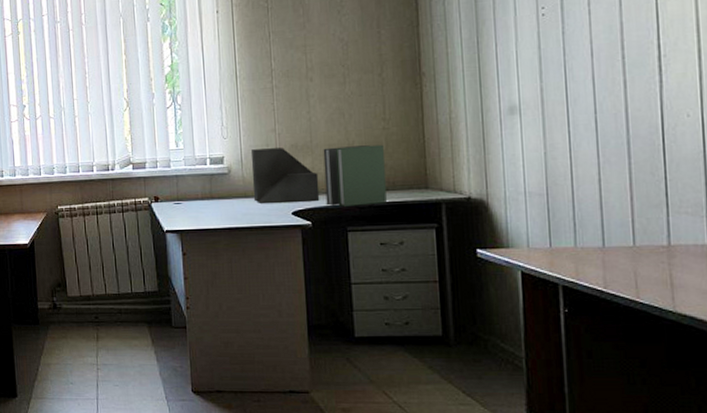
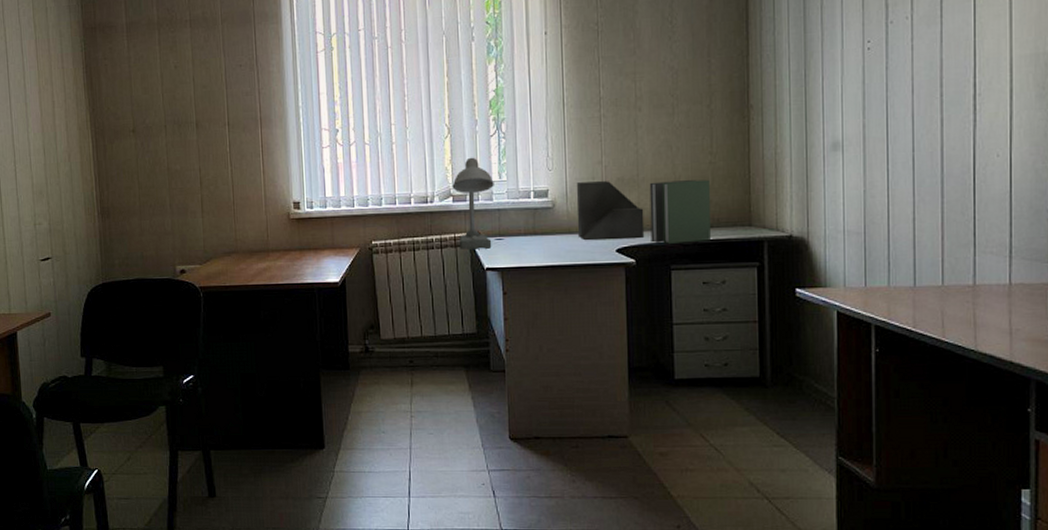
desk lamp: none [132,127,172,213] -> present [452,157,494,250]

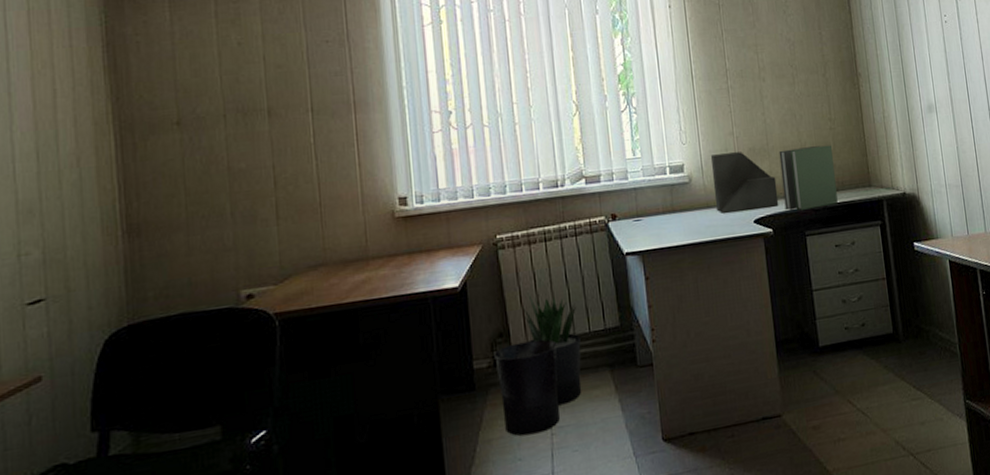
waste bin: none [366,335,420,414] -> present [494,339,560,436]
planter: none [390,294,441,394] -> present [520,292,582,406]
desk lamp: present [452,157,494,250] -> none [584,134,631,236]

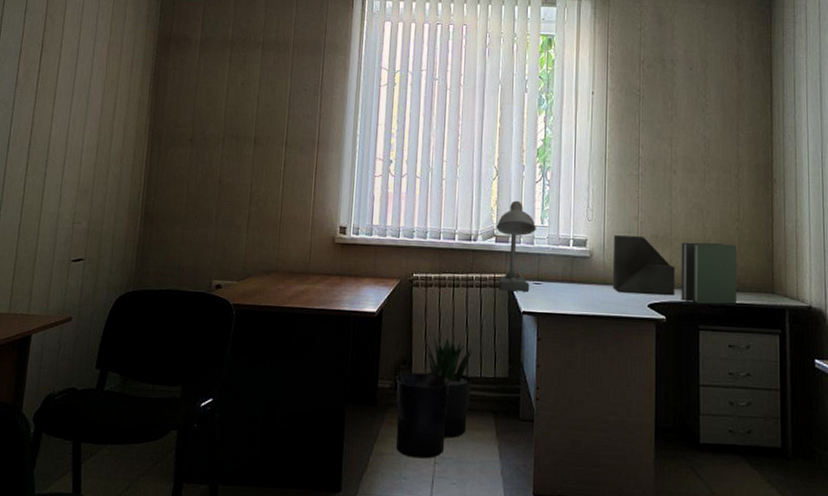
desk lamp: none [584,134,631,236] -> present [496,200,536,292]

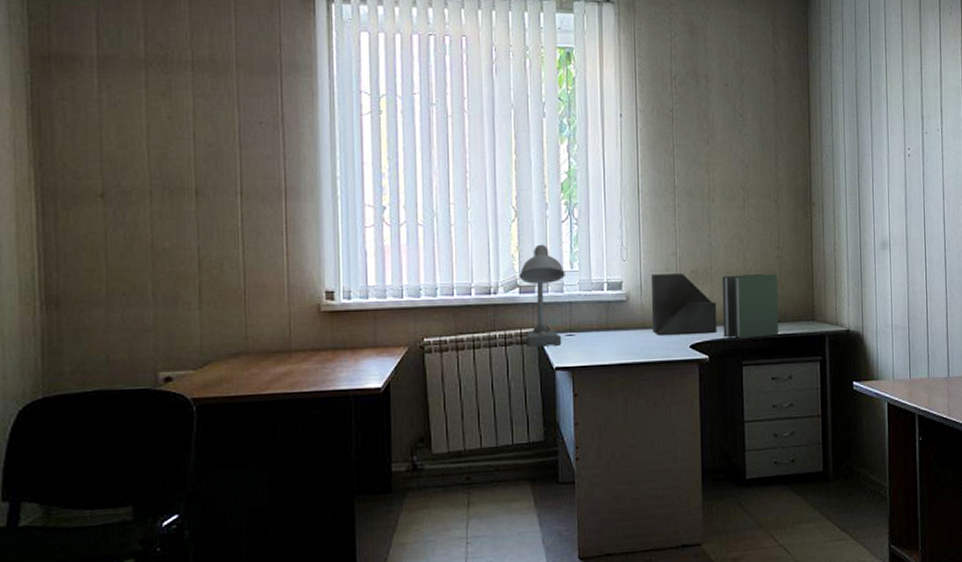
waste bin: present [396,372,451,459] -> none [414,447,479,543]
planter: present [424,330,472,438] -> none [444,399,503,516]

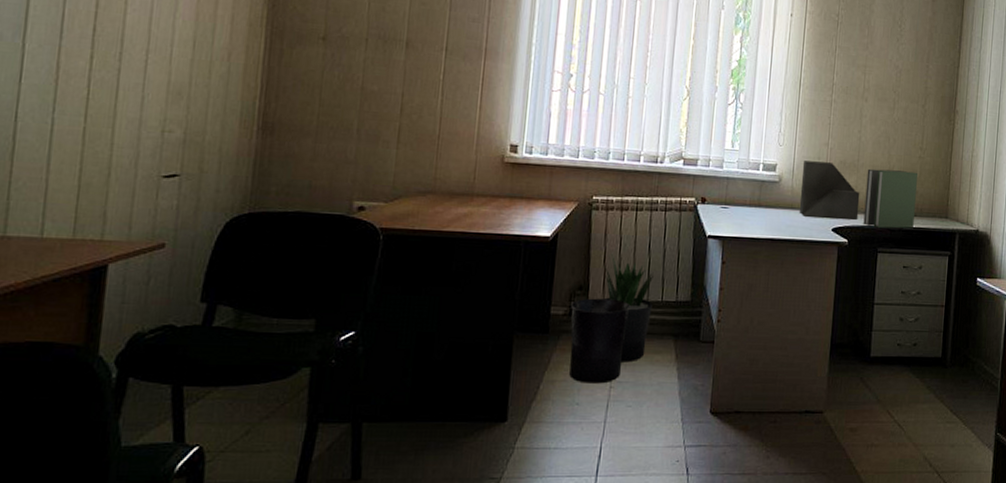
waste bin: none [414,447,479,543] -> present [569,298,631,384]
planter: none [444,399,503,516] -> present [603,254,654,363]
desk lamp: present [519,244,565,347] -> none [684,122,726,216]

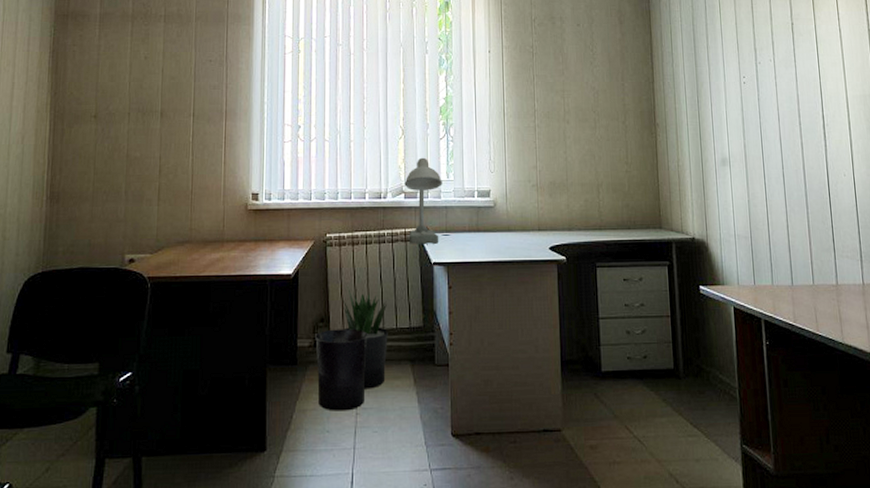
desk lamp: none [684,122,726,216] -> present [404,157,442,244]
file organizer: present [799,161,860,220] -> none [515,184,574,237]
binder: present [863,168,919,229] -> none [577,186,629,243]

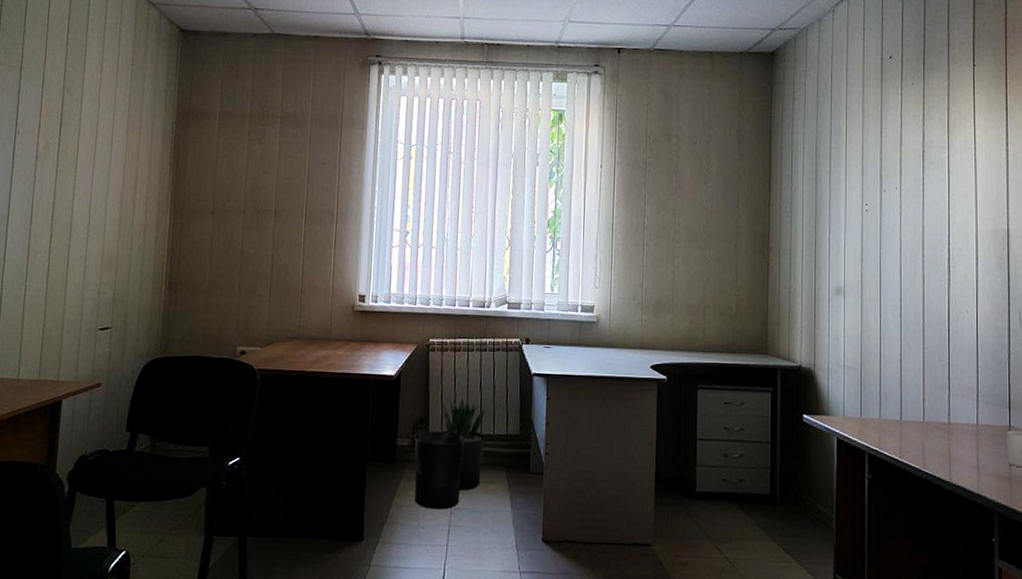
desk lamp: present [404,157,442,244] -> none [508,269,546,355]

